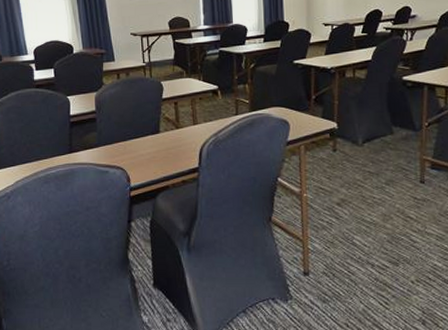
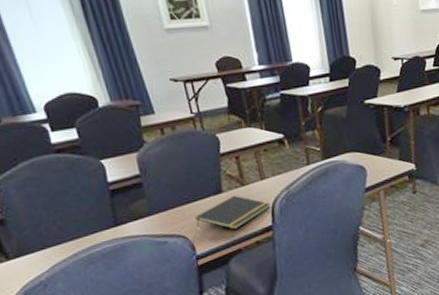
notepad: none [134,136,199,167] -> present [195,195,270,229]

